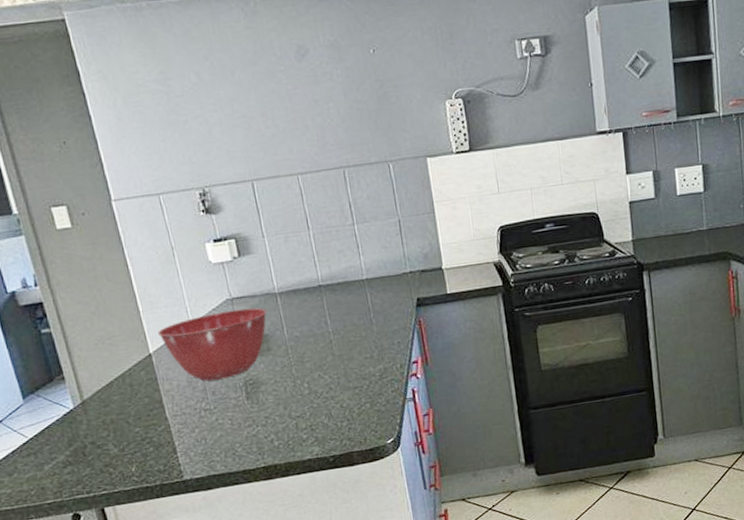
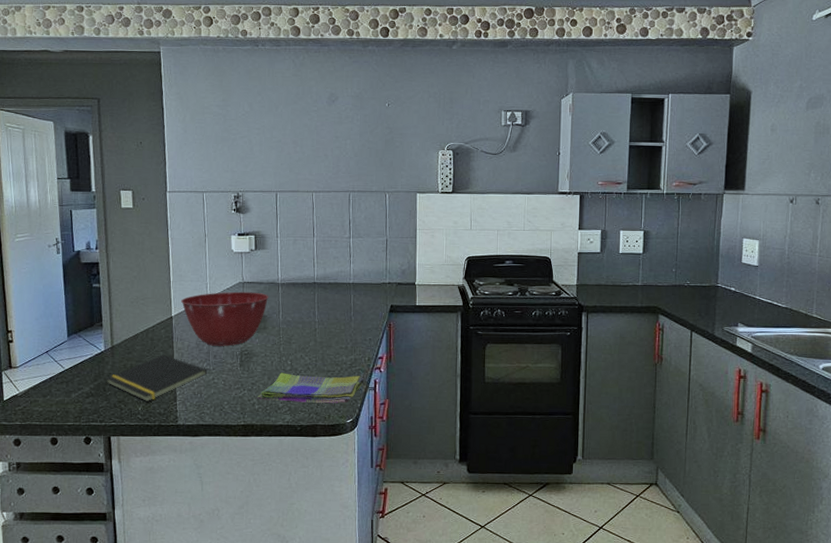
notepad: none [83,400,208,460] -> present [106,354,207,401]
dish towel: none [275,387,401,435] -> present [257,373,365,403]

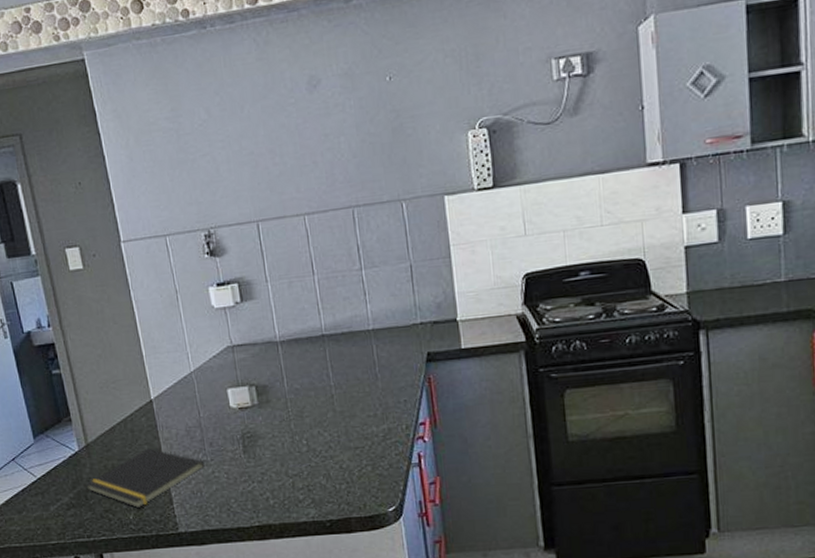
mixing bowl: present [181,291,269,346] -> none [159,356,268,431]
dish towel: present [257,373,365,403] -> none [270,450,405,493]

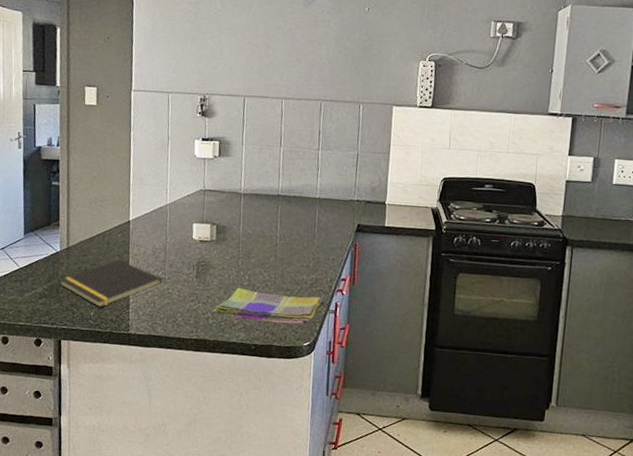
dish towel: none [270,450,405,493] -> present [212,287,325,325]

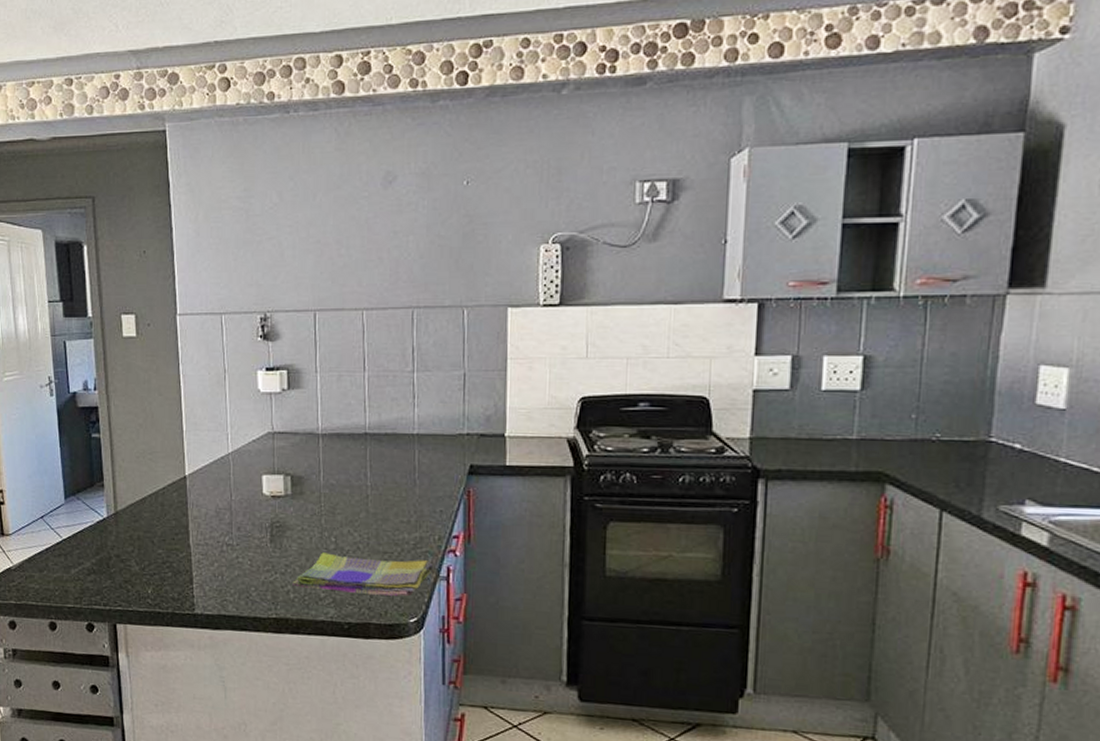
notepad: present [60,259,162,307] -> none [110,524,230,583]

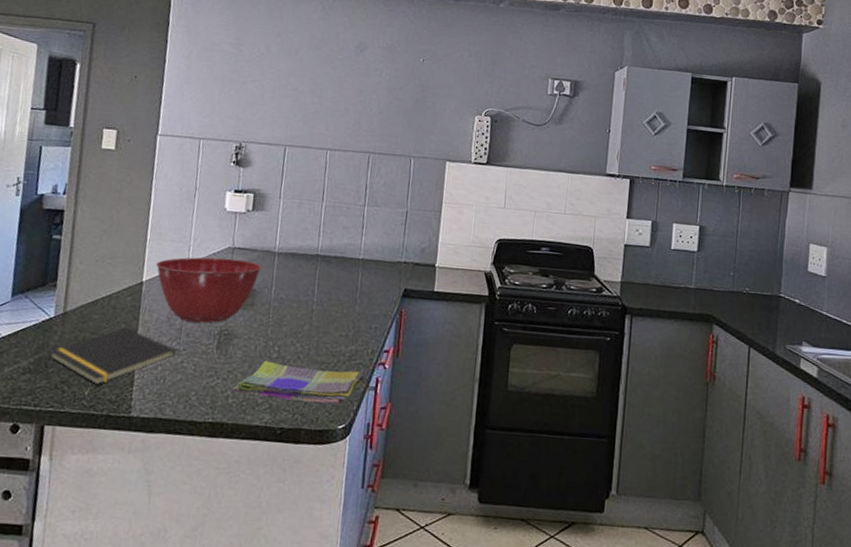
notepad: none [110,524,230,583] -> present [50,327,176,384]
mixing bowl: none [197,444,306,516] -> present [156,257,262,323]

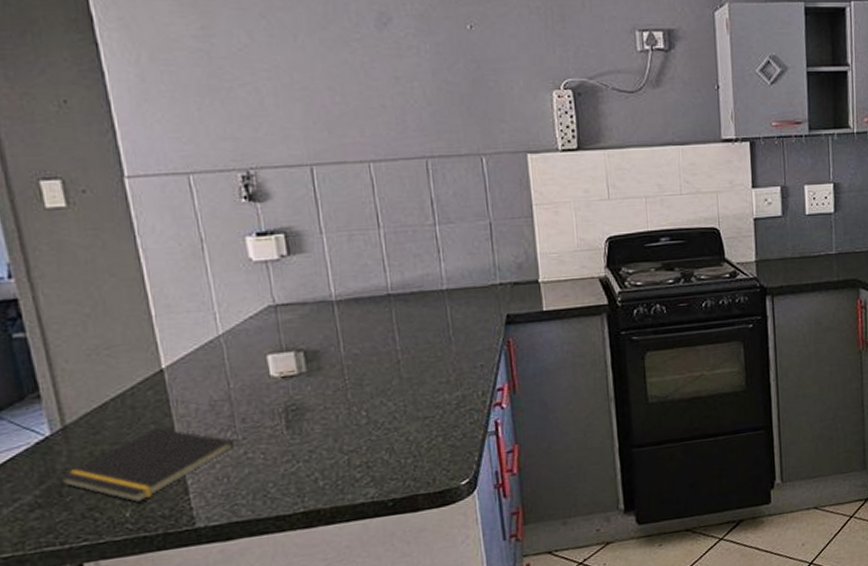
mixing bowl: present [156,257,262,323] -> none [175,318,320,405]
dish towel: present [232,360,365,404] -> none [320,418,481,473]

